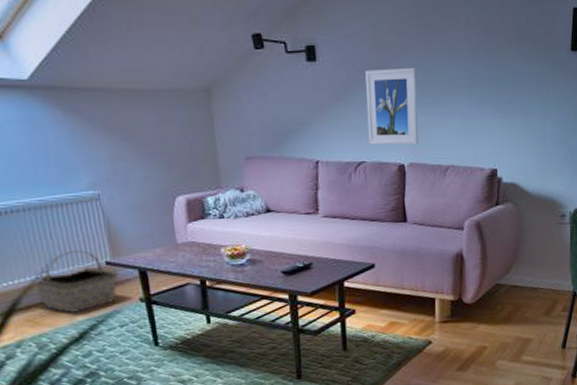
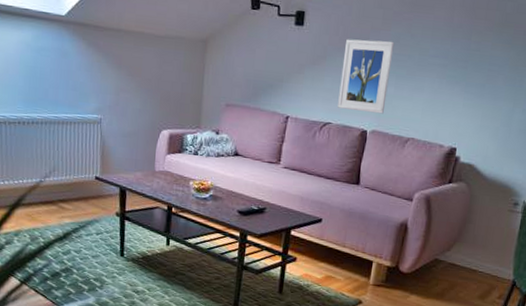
basket: present [33,250,118,313] -> none [37,162,103,215]

